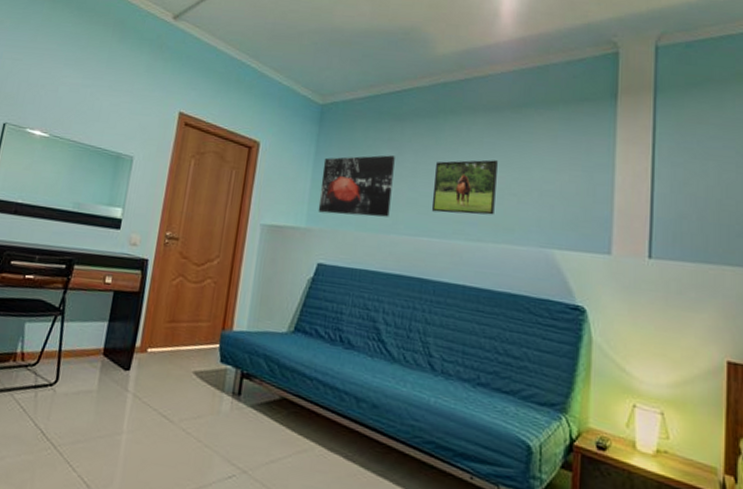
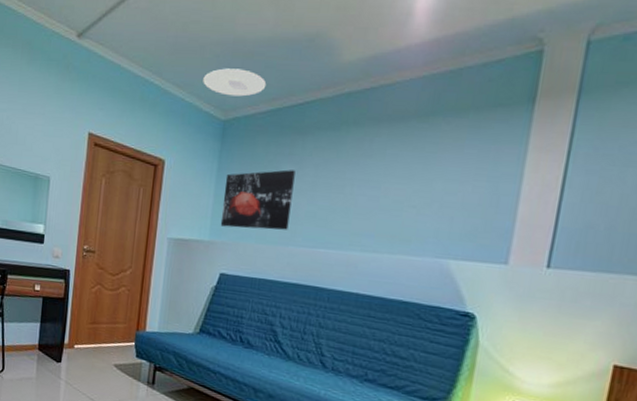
ceiling light: none [301,55,364,83] -> present [203,68,267,97]
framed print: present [431,159,498,215] -> none [329,172,399,227]

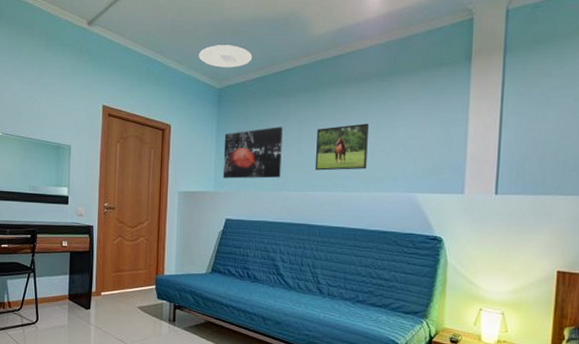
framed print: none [329,172,399,227] -> present [314,123,369,171]

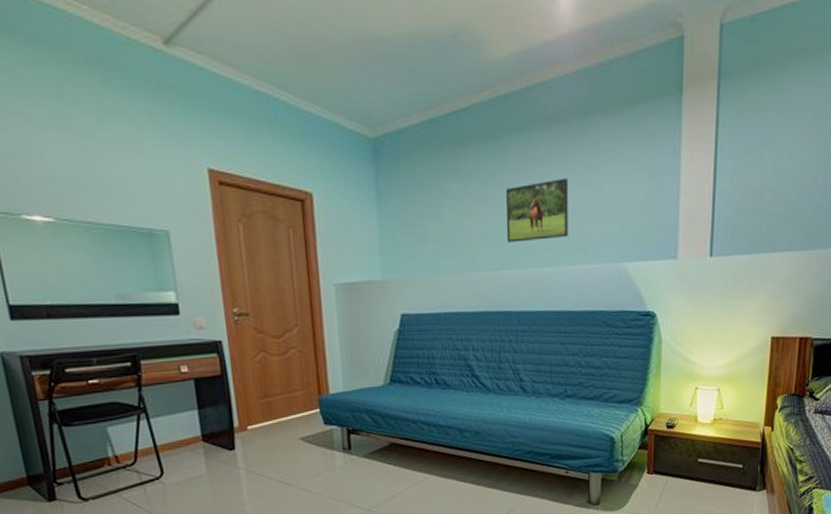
ceiling light: present [199,45,253,68] -> none [339,74,414,108]
wall art: present [222,127,283,179] -> none [387,188,466,262]

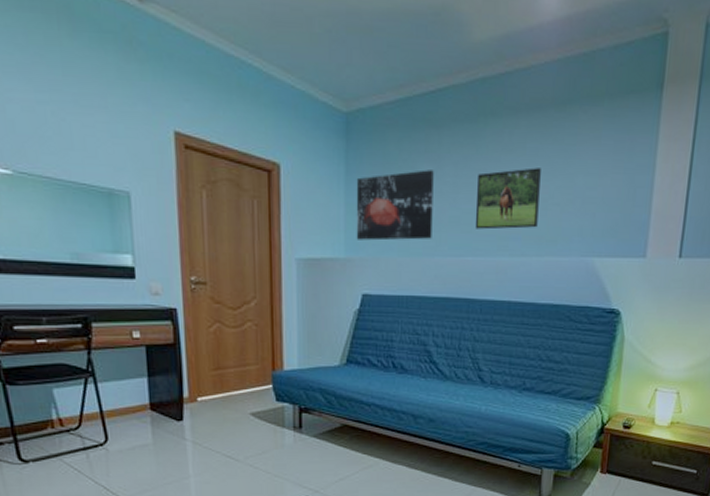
wall art: none [387,188,466,262] -> present [356,170,434,241]

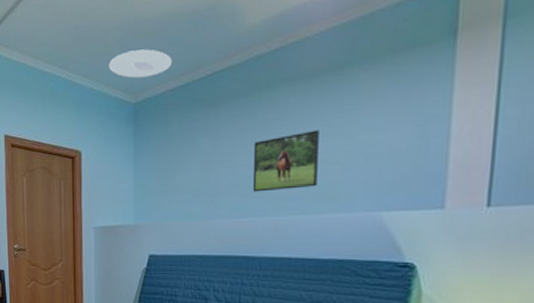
ceiling light: none [315,47,391,83] -> present [109,49,173,78]
wall art: present [356,170,434,241] -> none [143,143,212,209]

